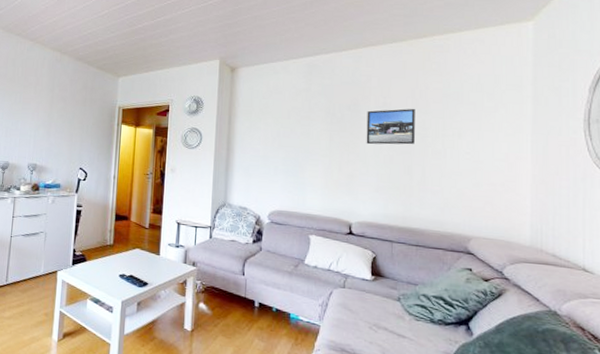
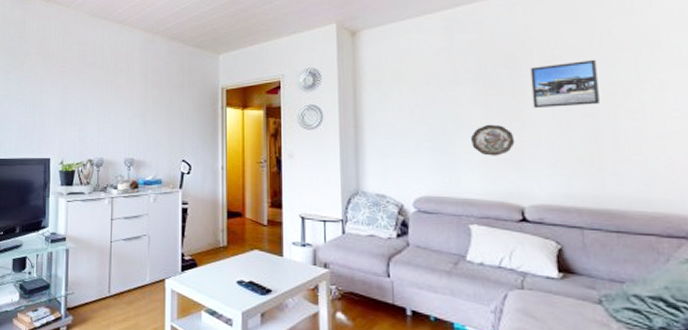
decorative plate: none [317,154,350,181] -> present [471,124,515,156]

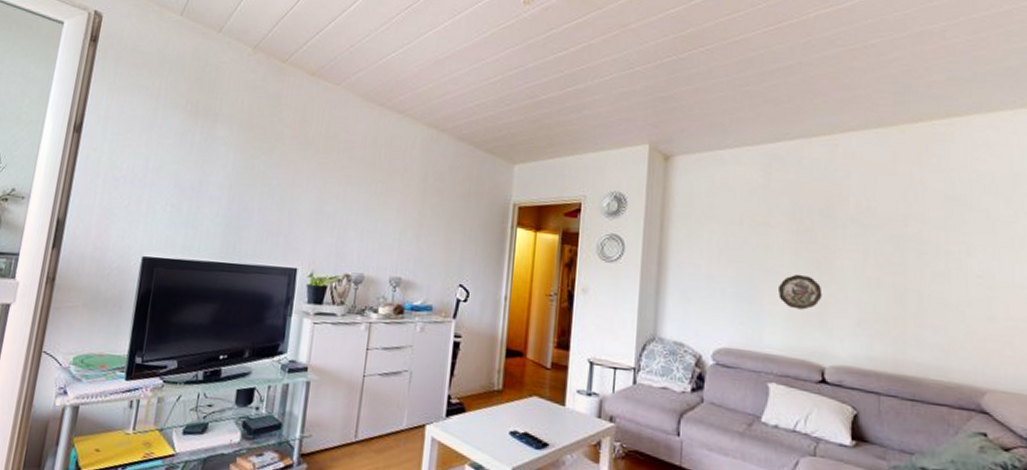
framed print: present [530,59,600,109] -> none [844,214,909,264]

